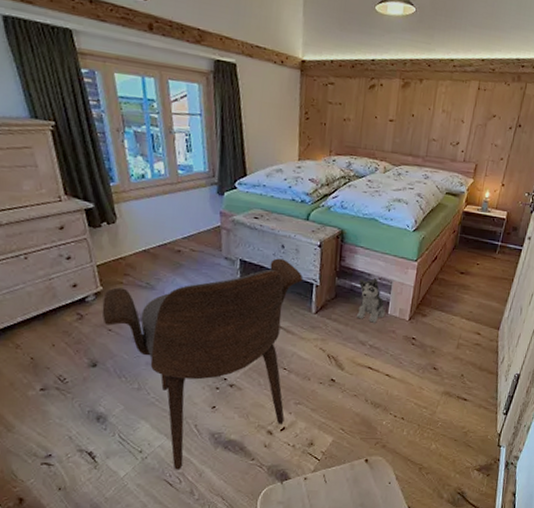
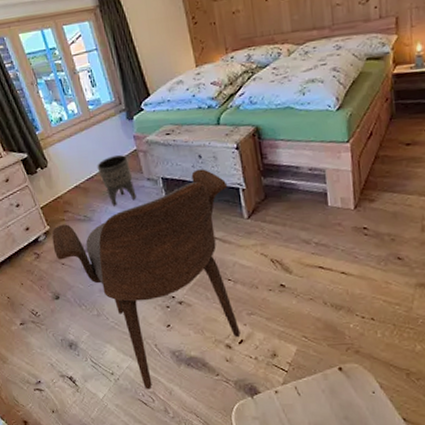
planter: none [173,227,210,279] -> present [97,155,137,206]
plush toy: present [357,278,385,323] -> none [288,170,325,219]

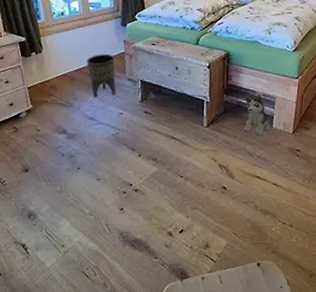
armchair: present [52,169,241,390] -> none [32,78,195,264]
plush toy: none [288,170,325,219] -> present [244,95,270,136]

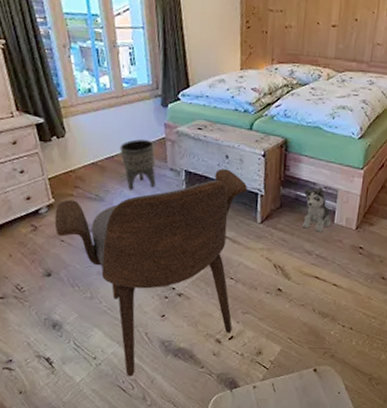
armchair: none [32,78,195,264] -> present [54,168,248,377]

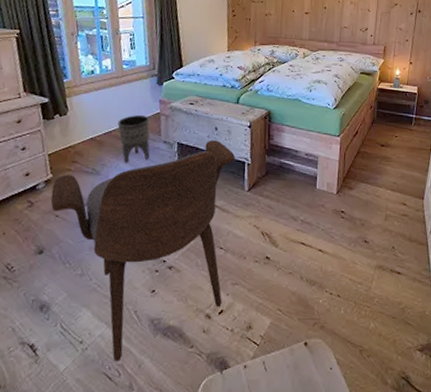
plush toy: present [303,187,331,232] -> none [287,154,313,198]

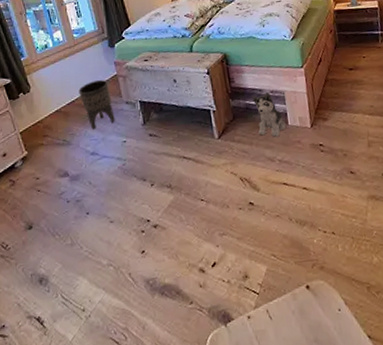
armchair: present [50,140,236,362] -> none [29,92,213,326]
plush toy: none [287,154,313,198] -> present [252,92,286,137]

